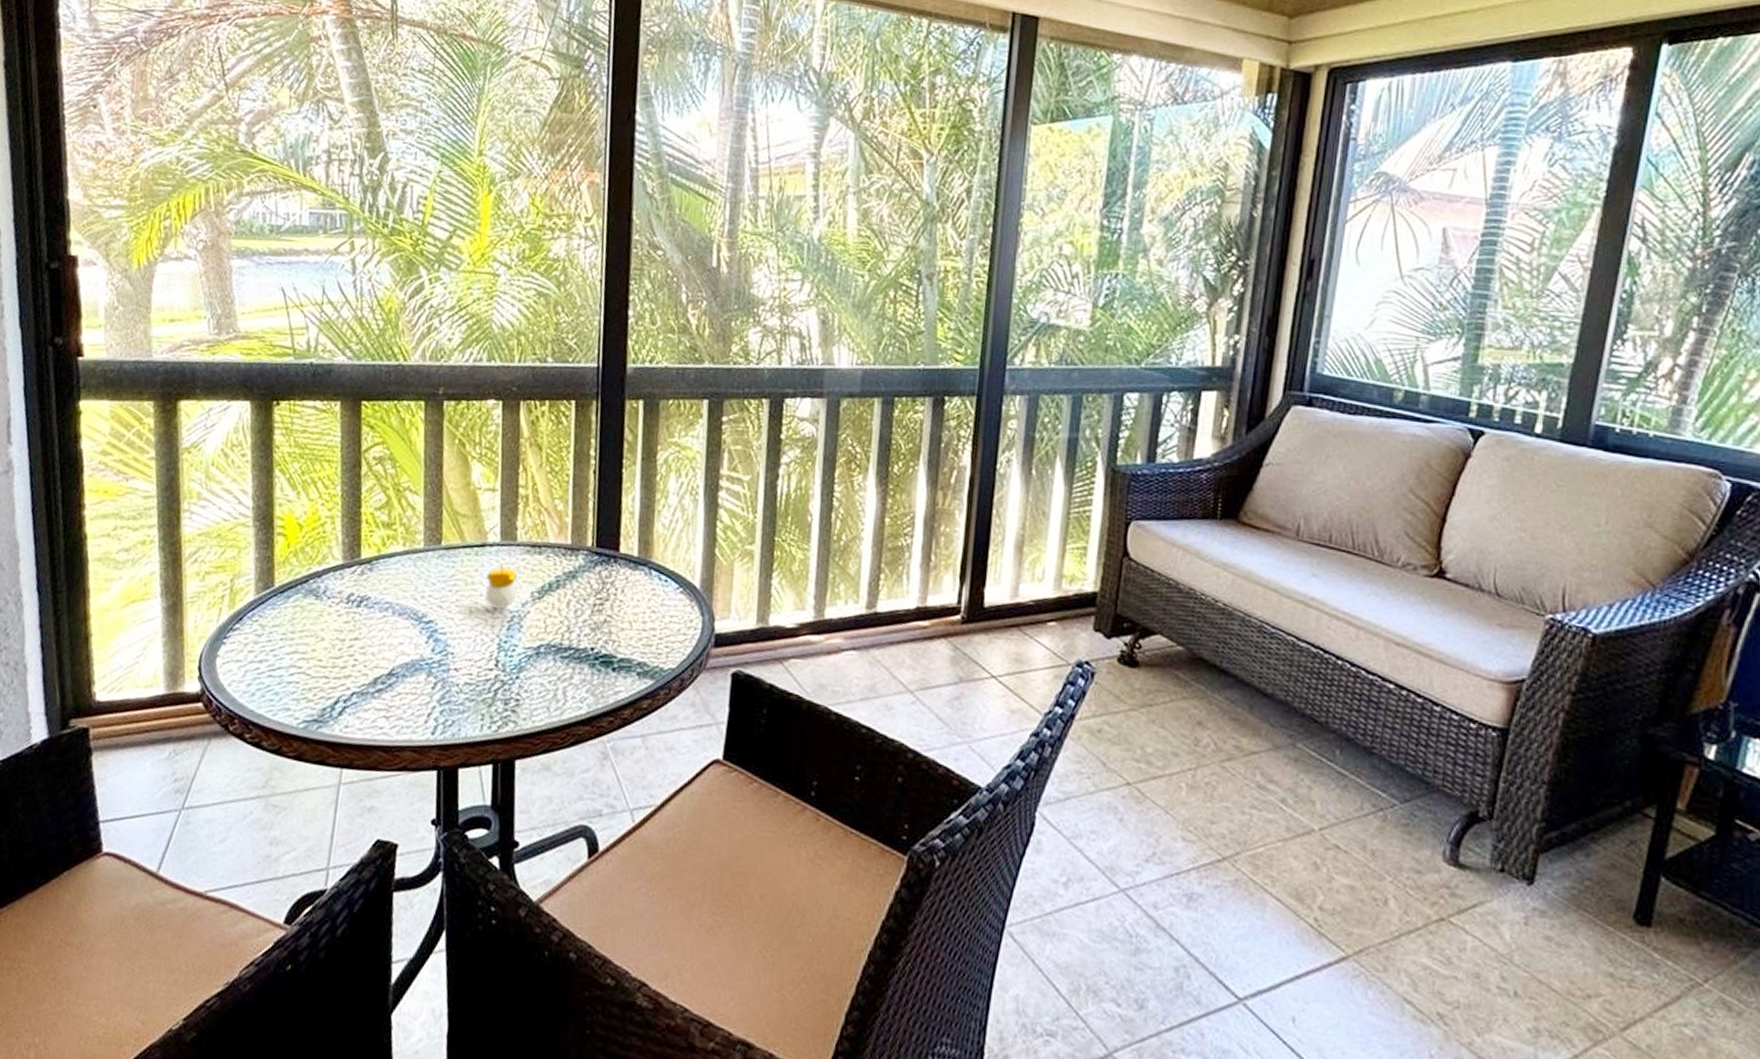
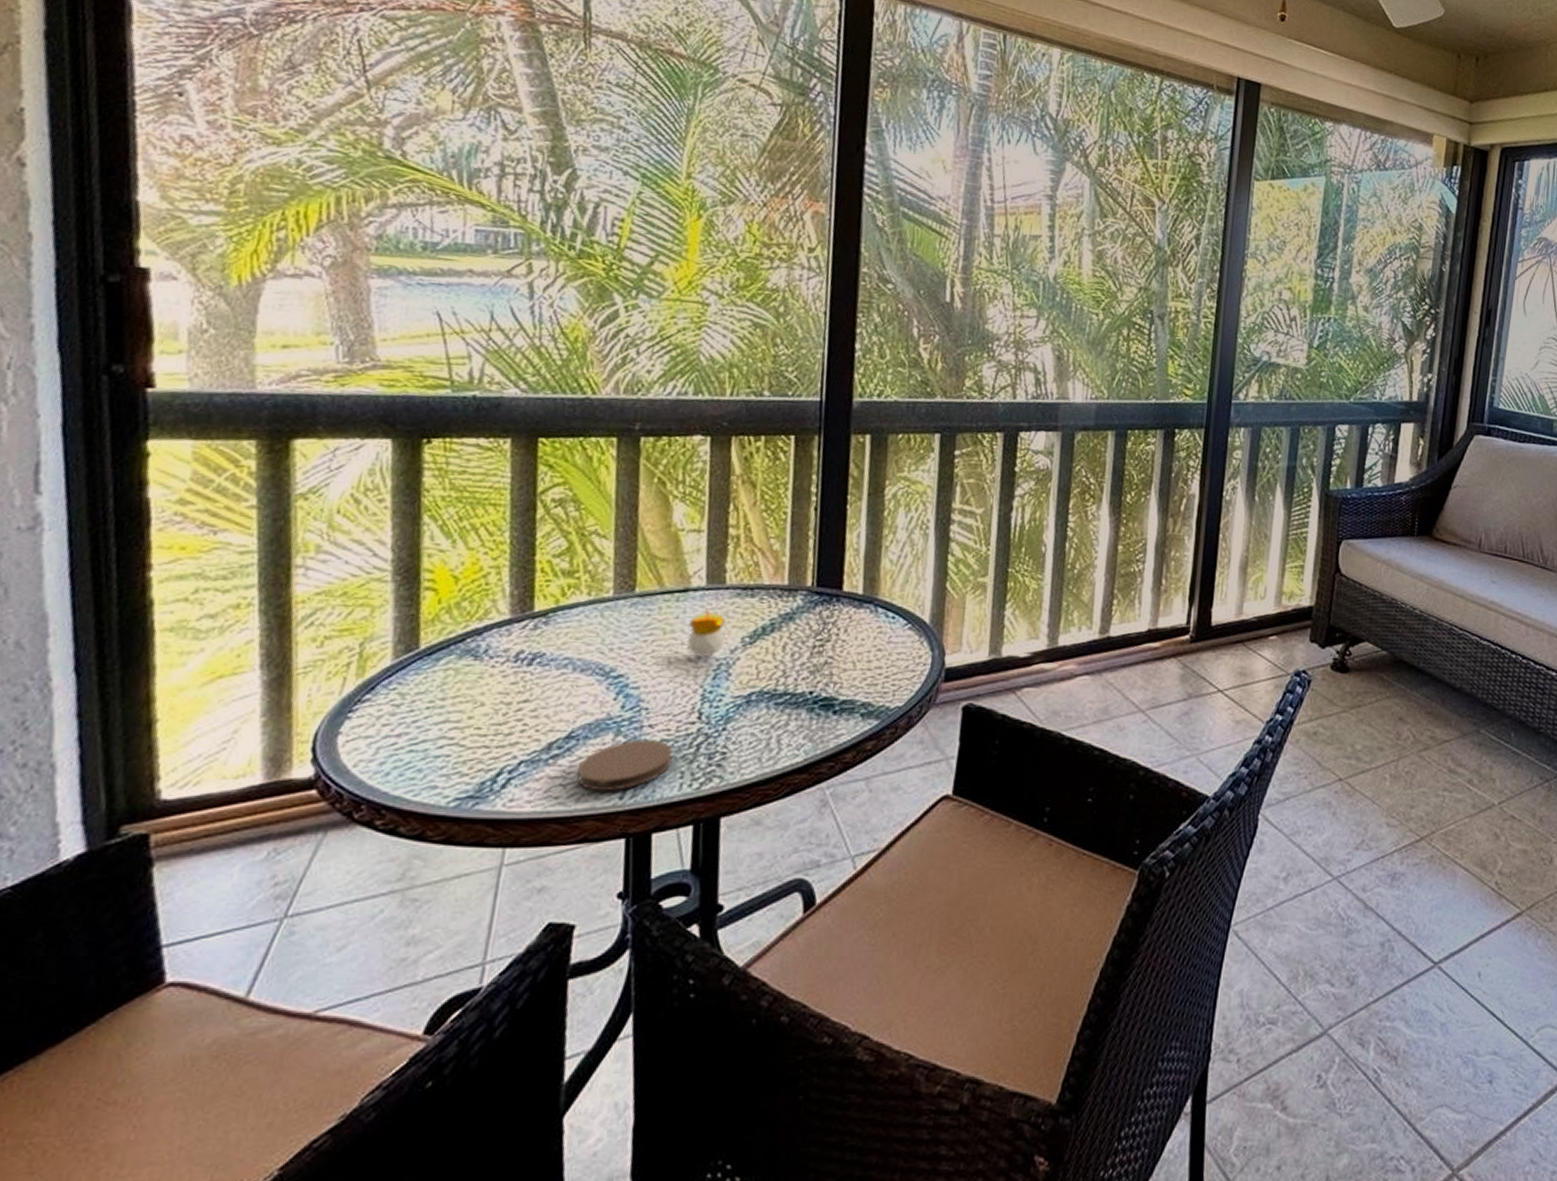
coaster: none [397,681,475,727] -> present [577,739,673,792]

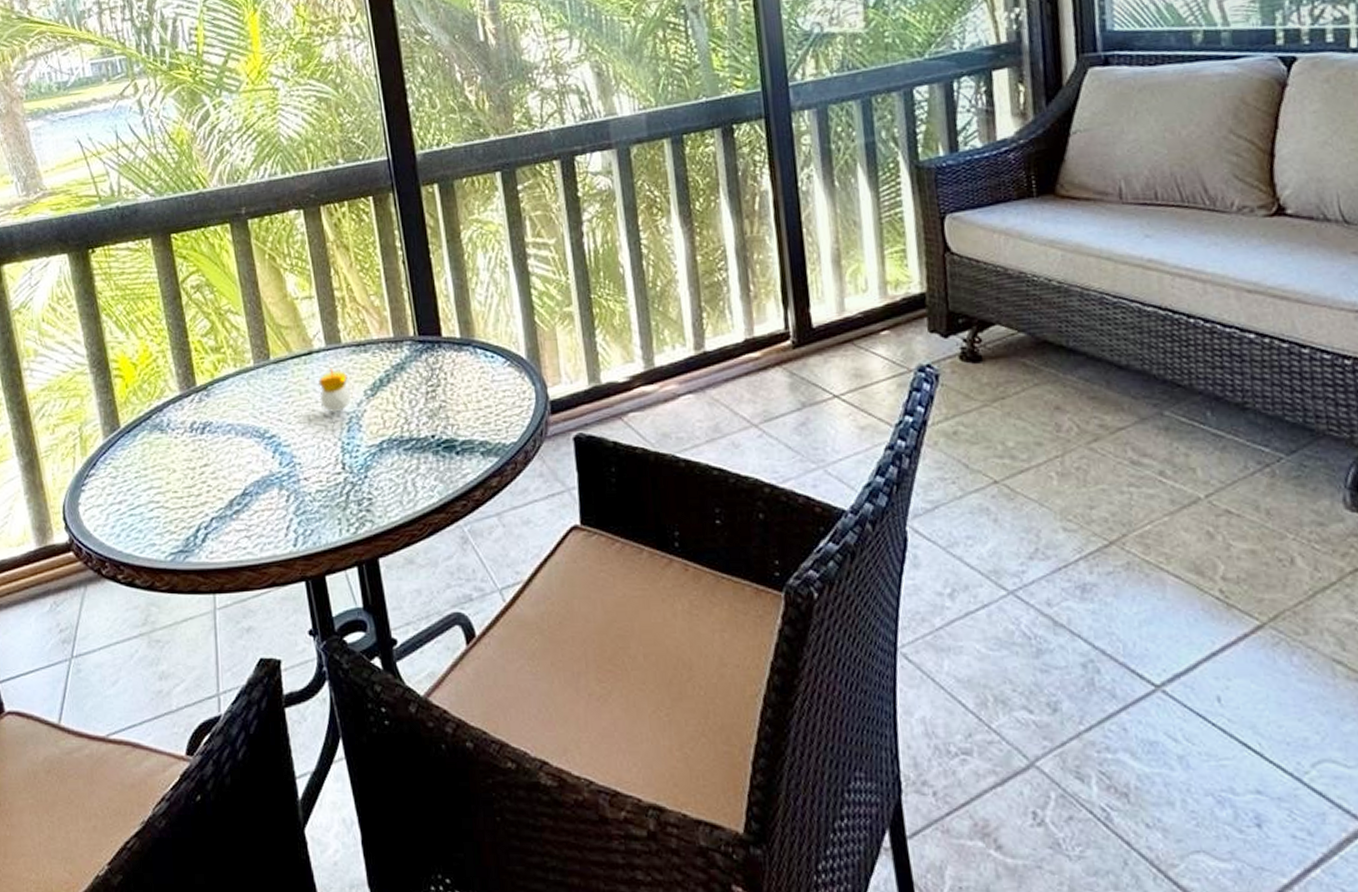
coaster: present [577,739,673,792] -> none [256,491,329,541]

